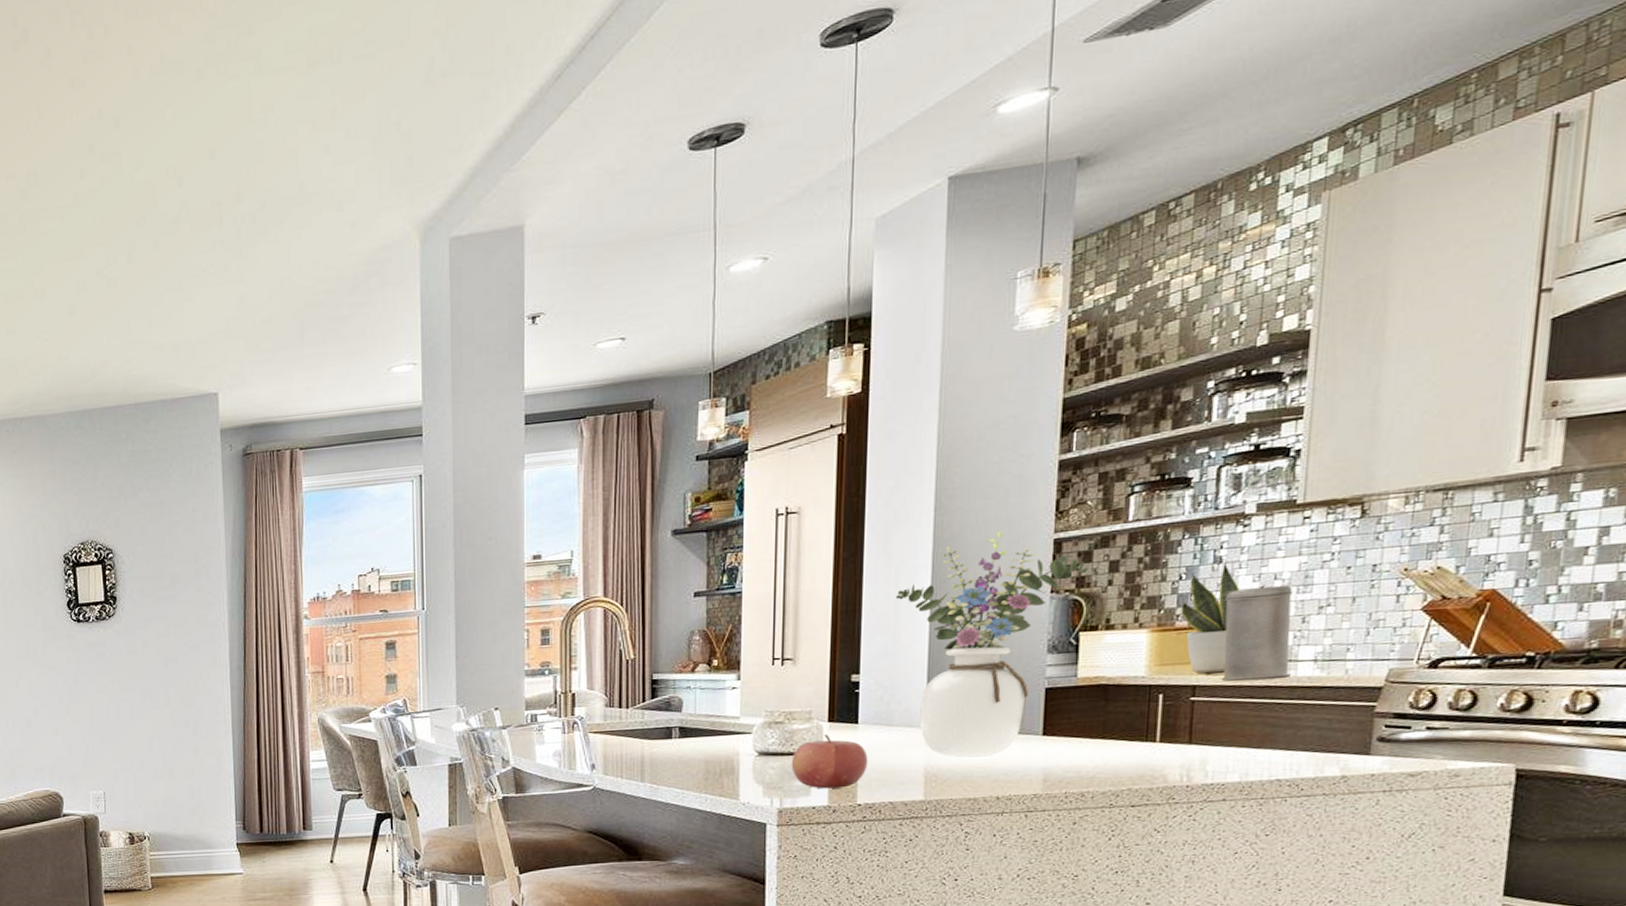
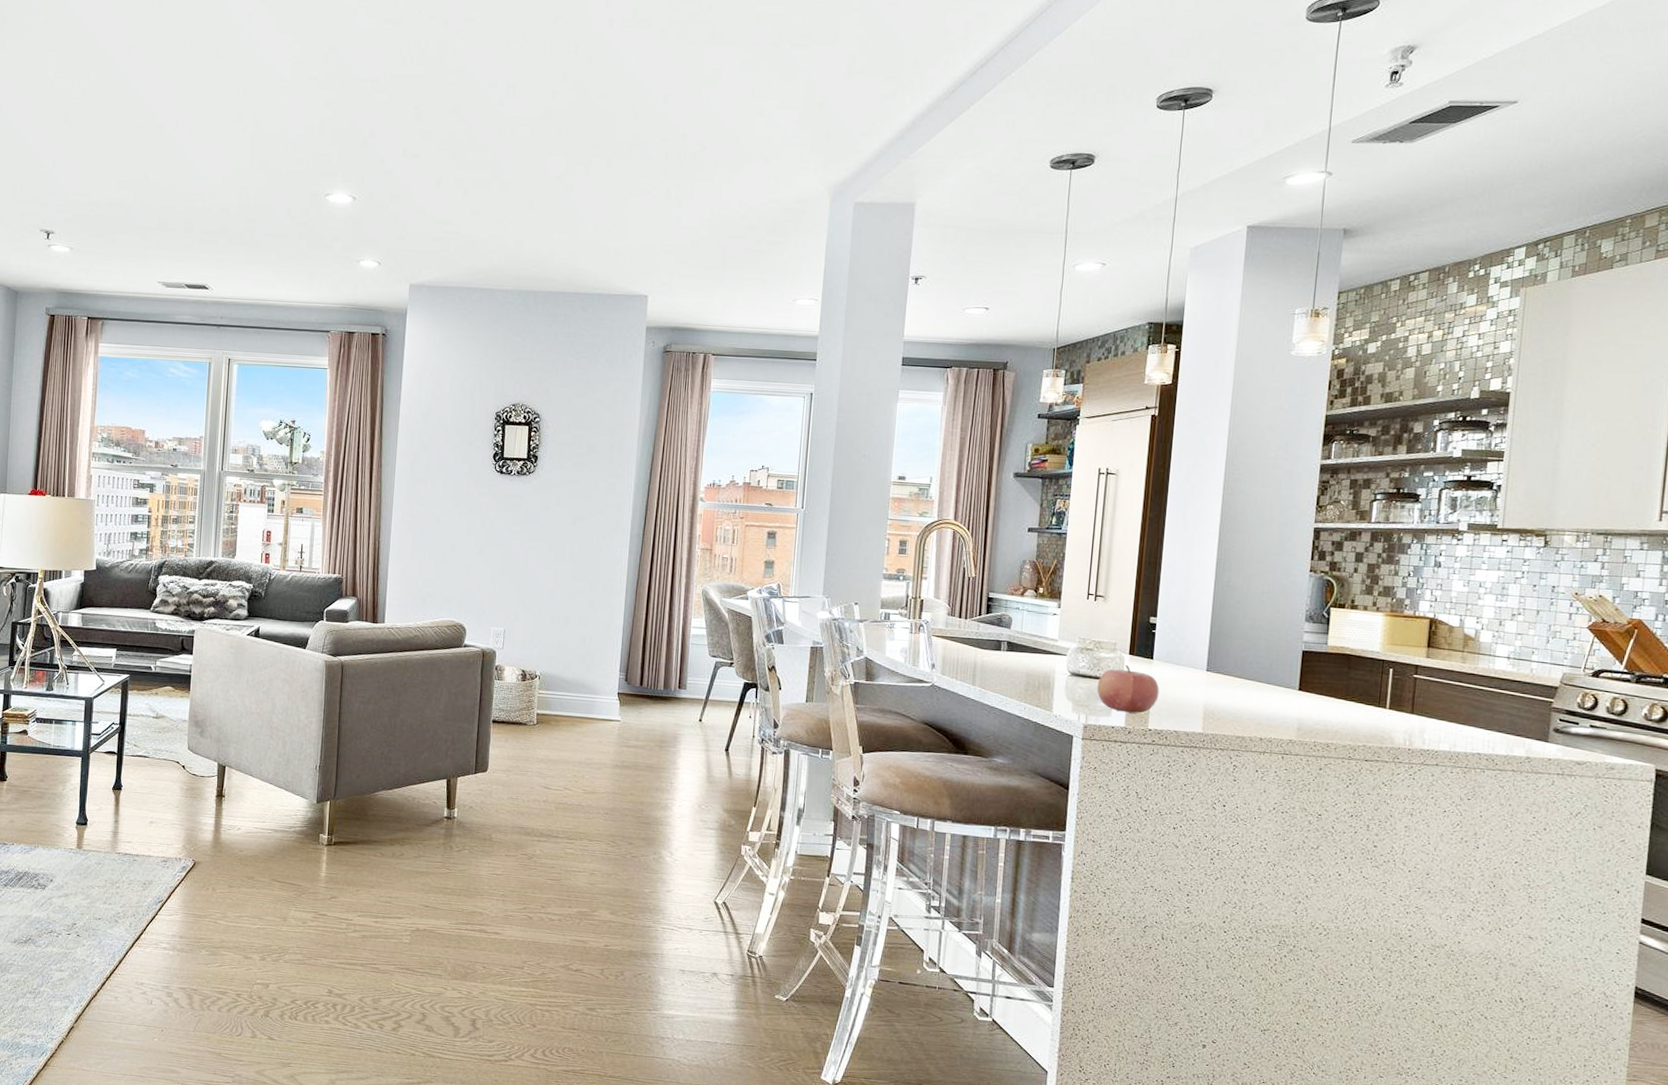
bouquet: present [895,531,1088,759] -> none [1188,515,1339,703]
potted plant: present [1181,561,1265,674] -> none [1408,566,1473,658]
canister: present [1221,584,1293,682] -> none [1437,591,1493,670]

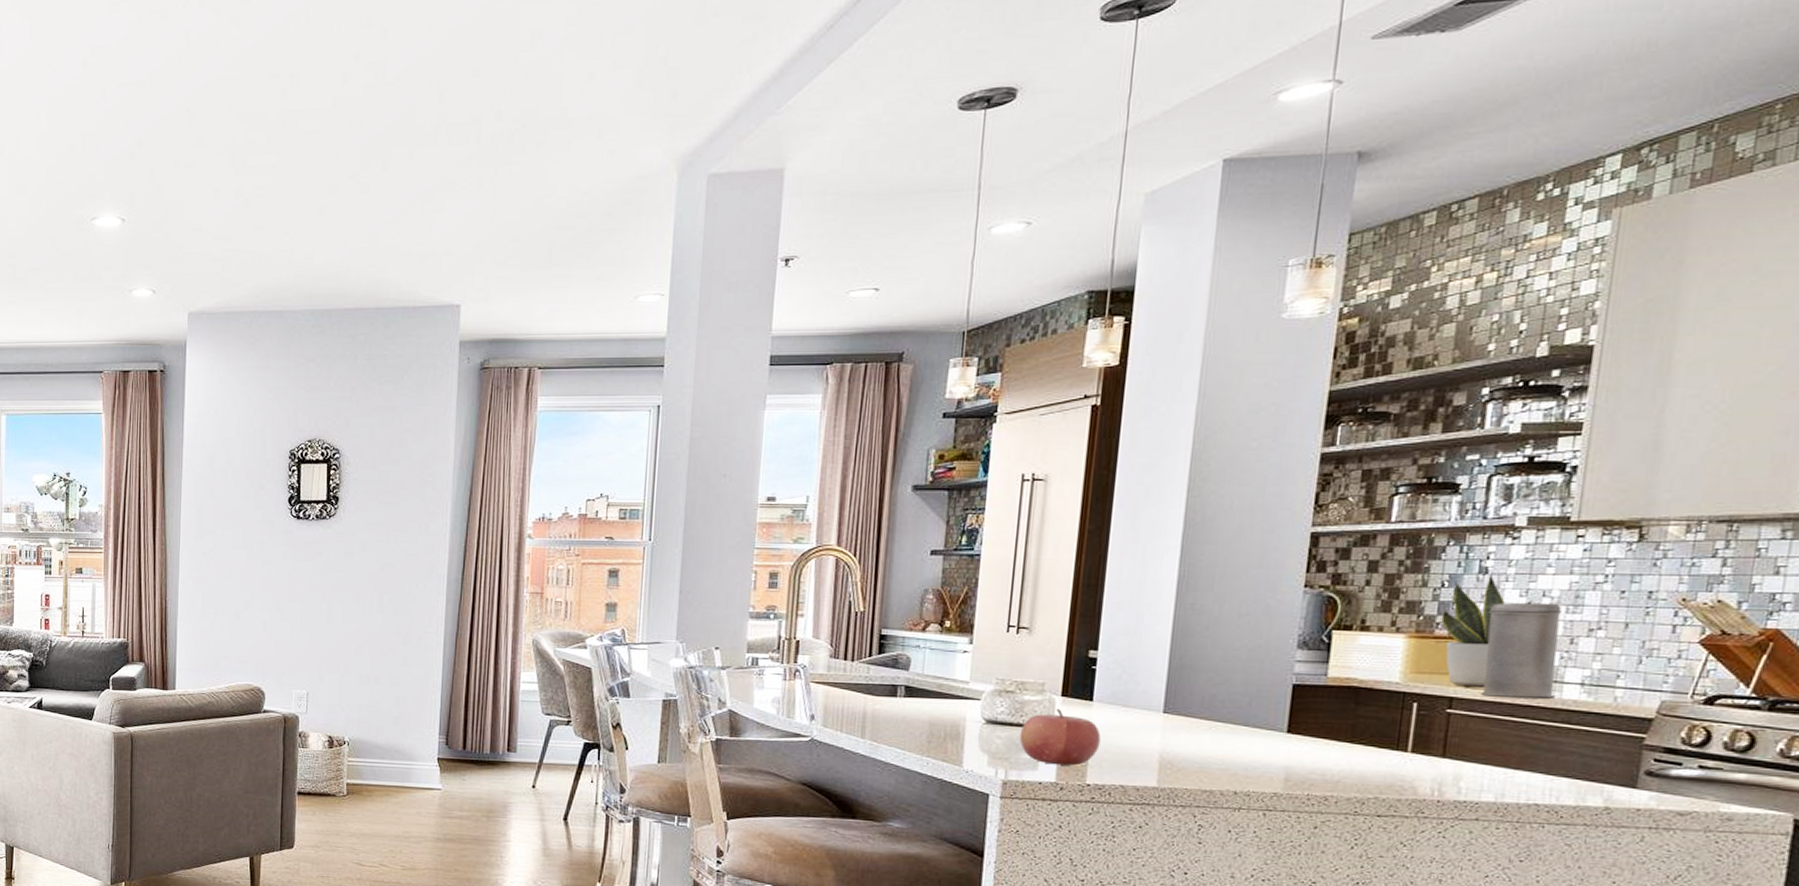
potted plant: none [1408,566,1473,658] -> present [1441,573,1533,687]
canister: none [1437,591,1493,670] -> present [1480,602,1562,700]

